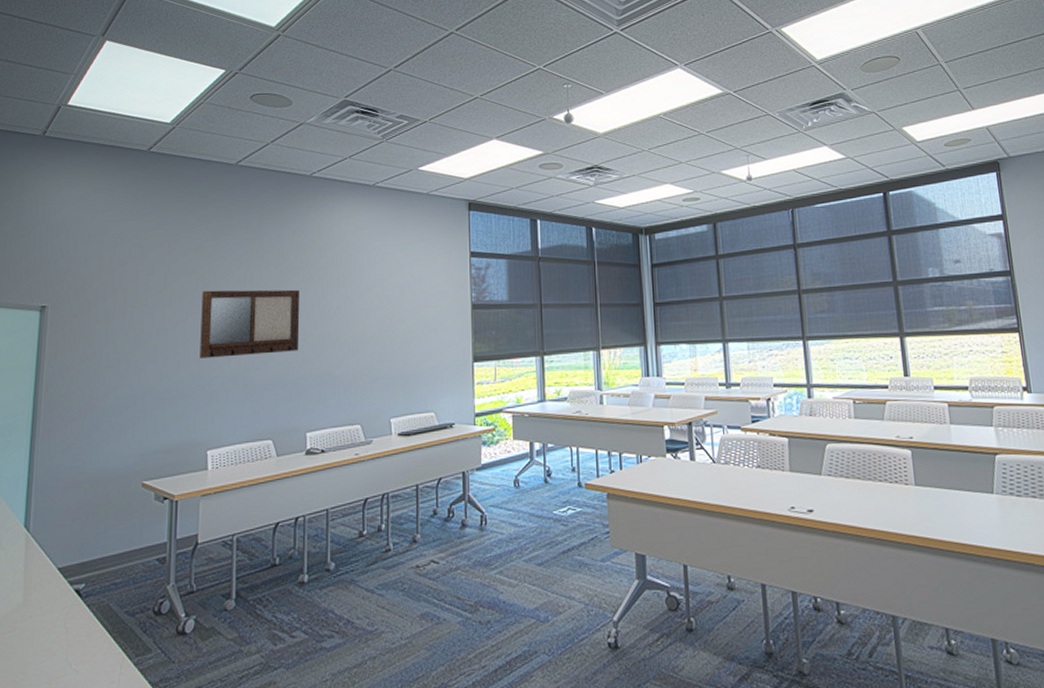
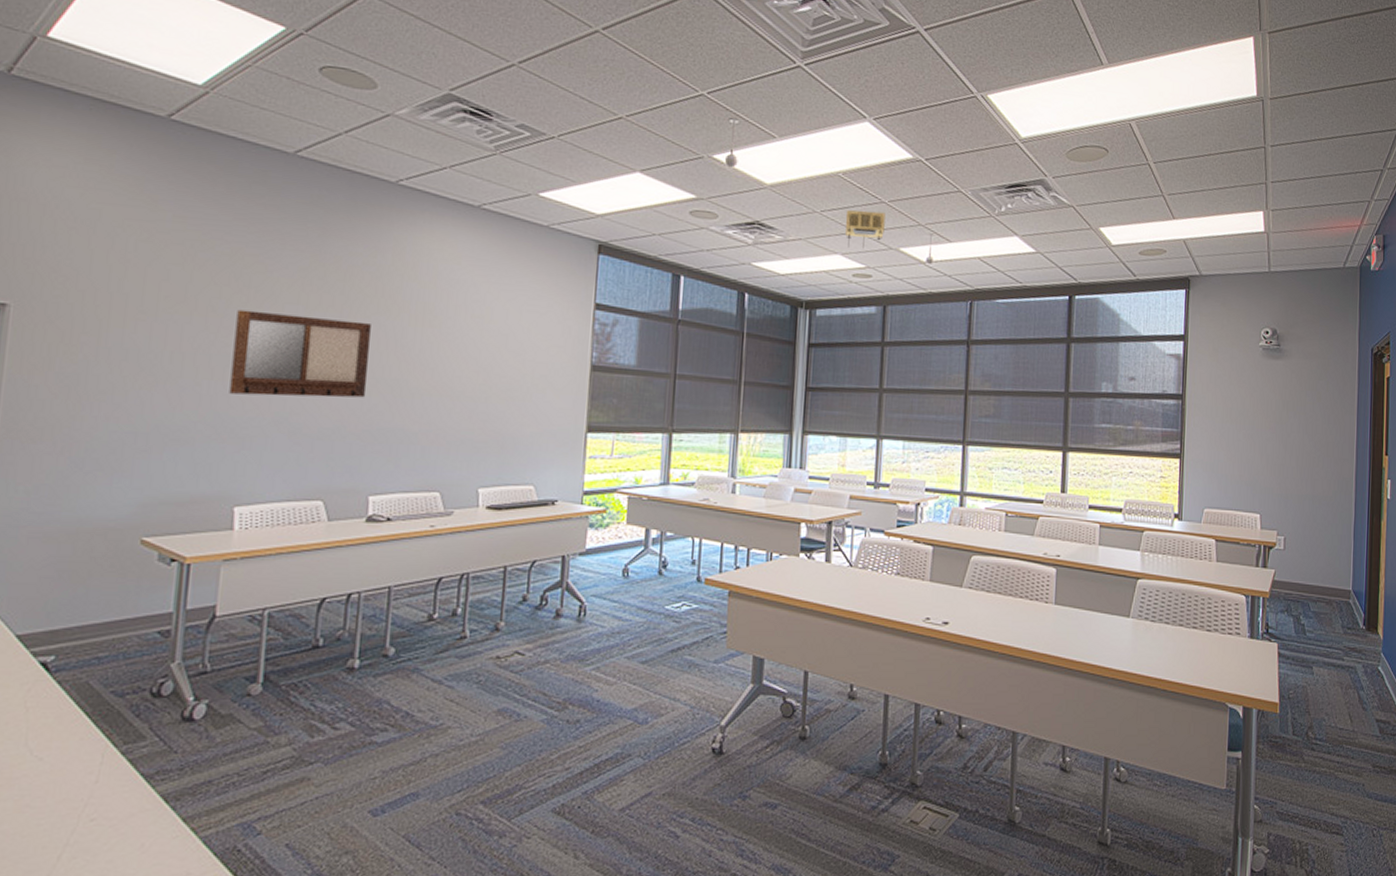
projector: none [670,142,706,177] -> present [845,210,886,249]

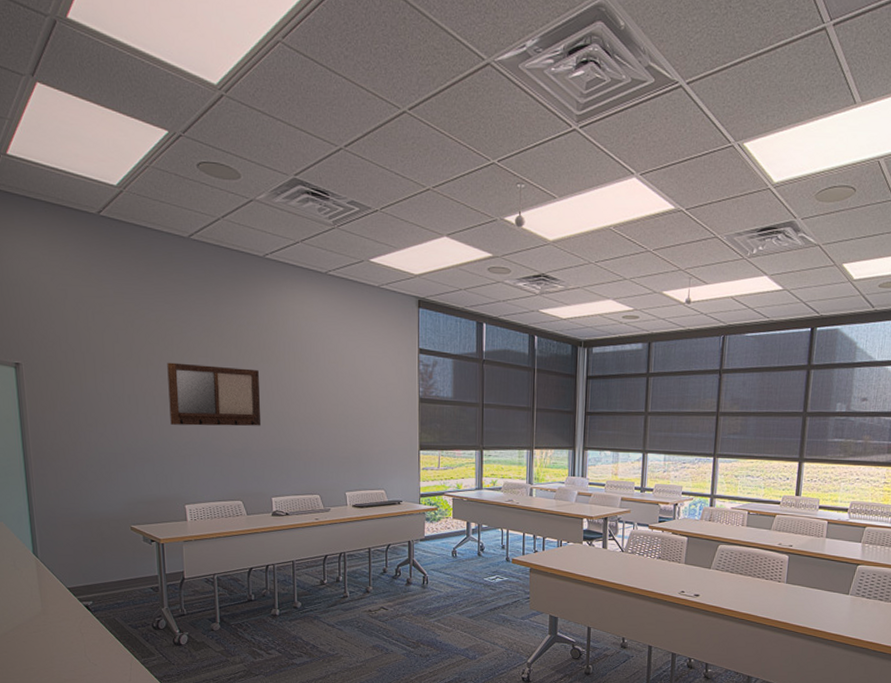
projector: present [845,210,886,249] -> none [616,259,651,293]

